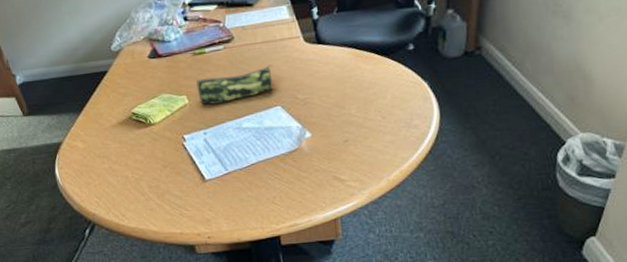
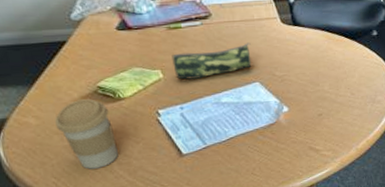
coffee cup: none [98,124,149,191] -> present [55,99,118,169]

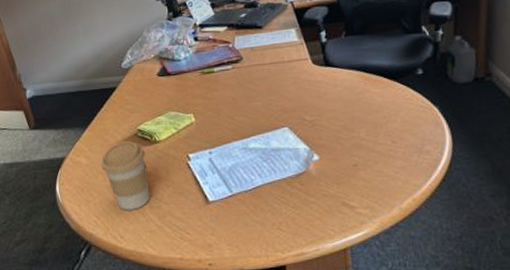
pencil case: present [172,42,252,80] -> none [204,85,281,124]

